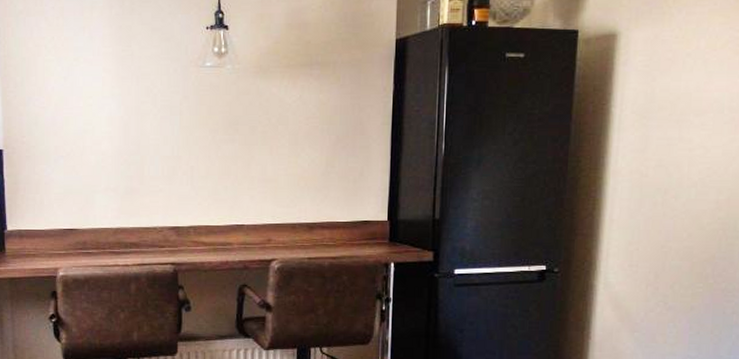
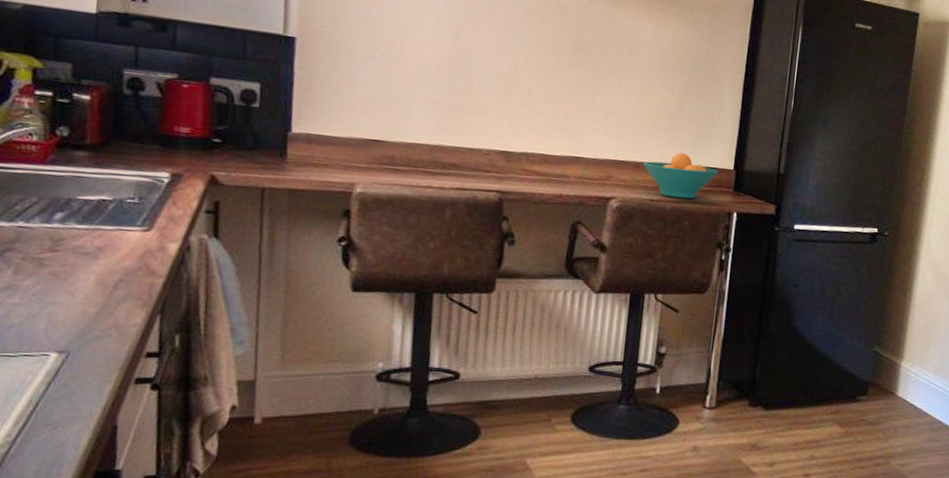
fruit bowl: none [299,210,373,254] -> present [643,153,719,199]

